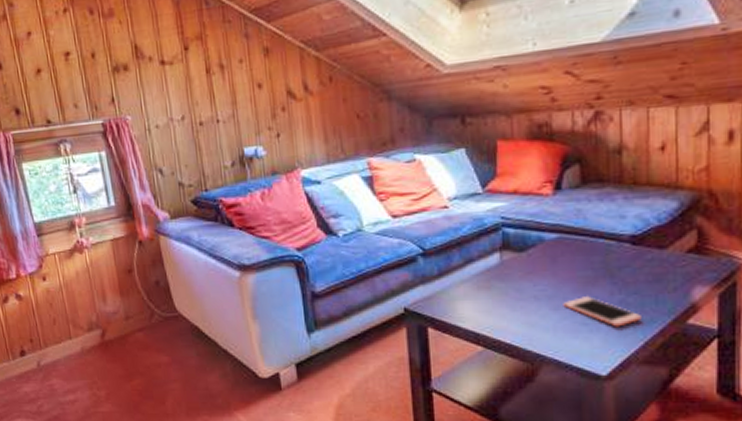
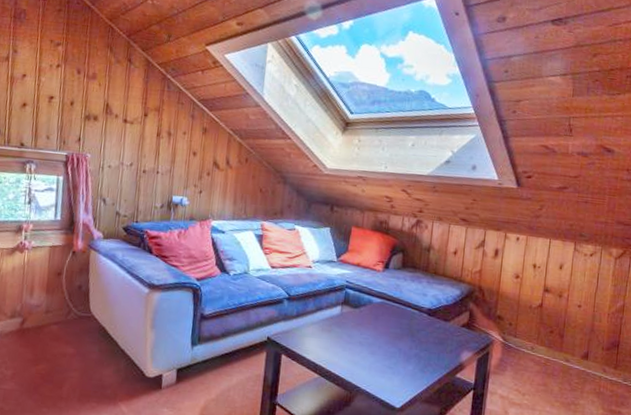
cell phone: present [563,296,641,327] -> none [378,347,428,373]

